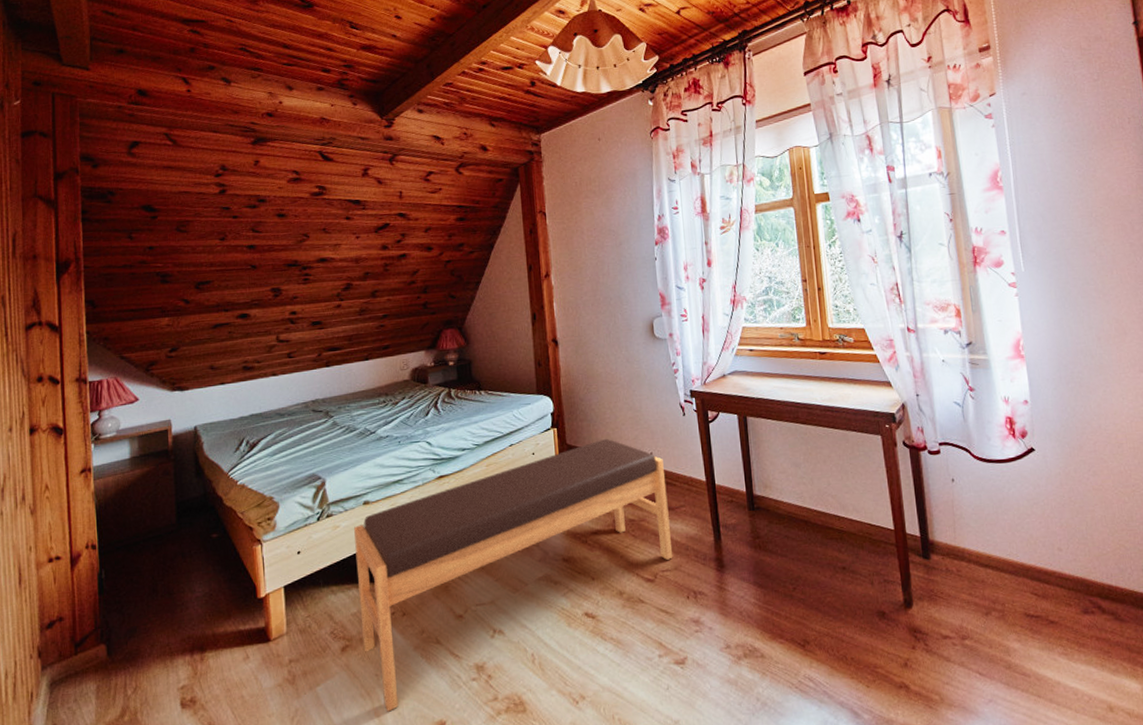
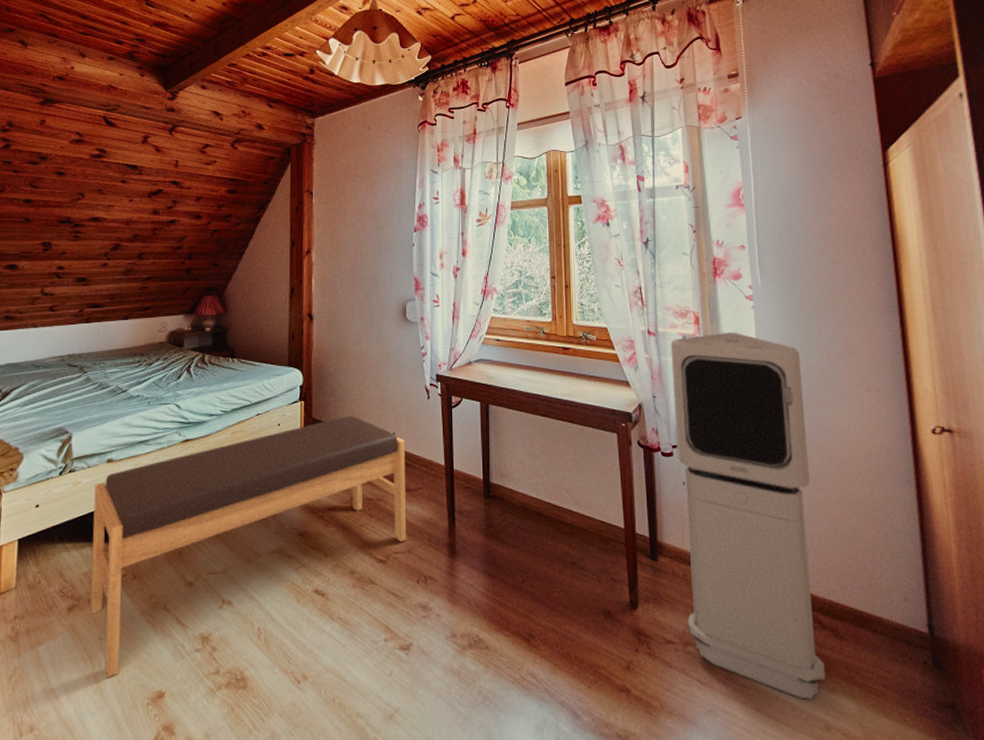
air purifier: none [931,322,1107,683] -> present [670,332,826,700]

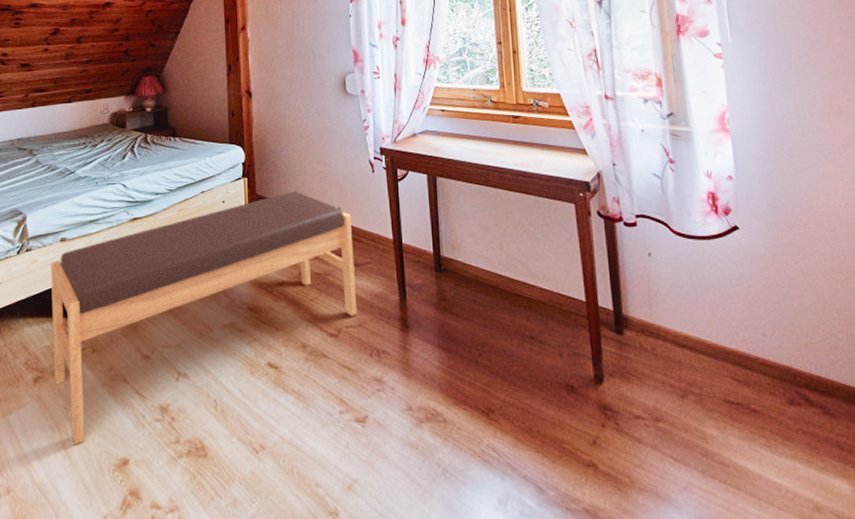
air purifier: present [670,332,826,700] -> none [630,93,814,479]

